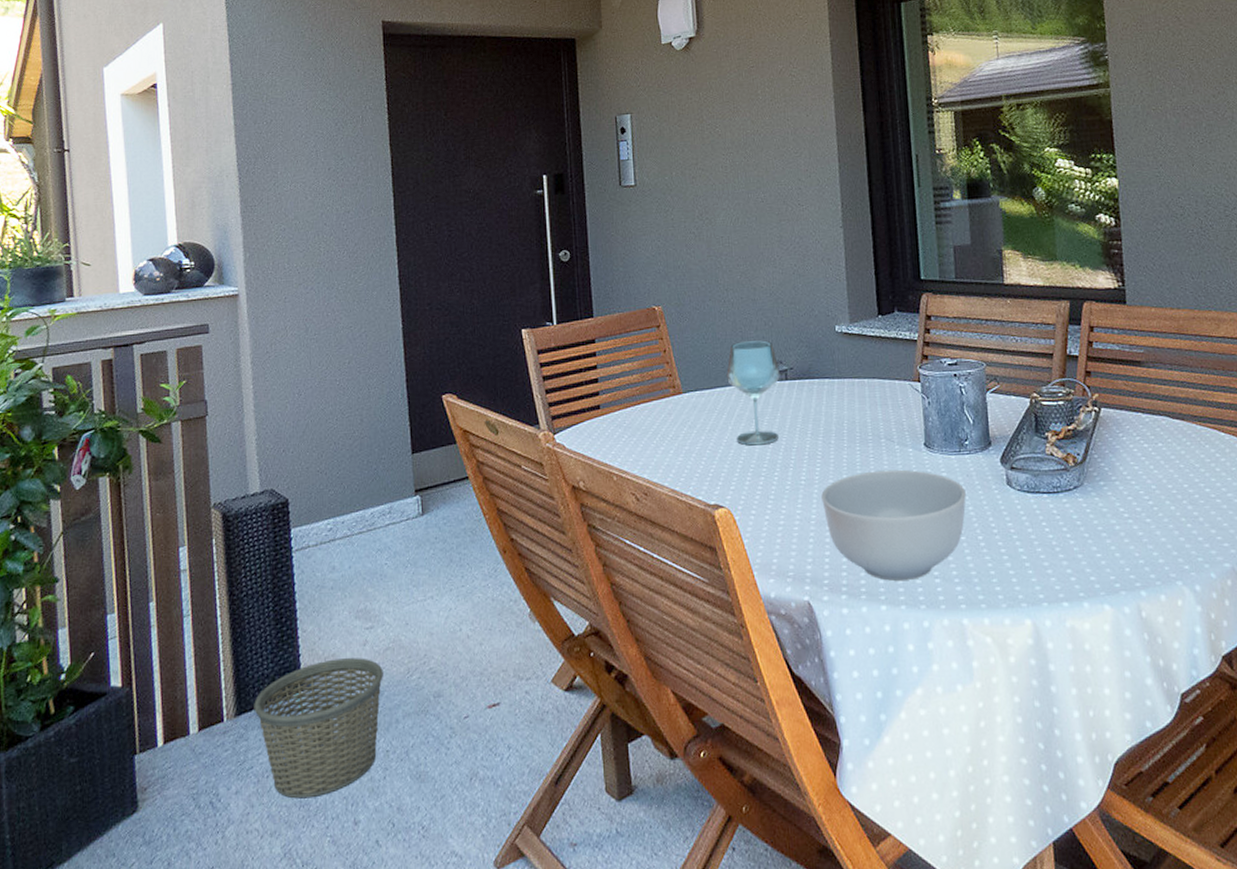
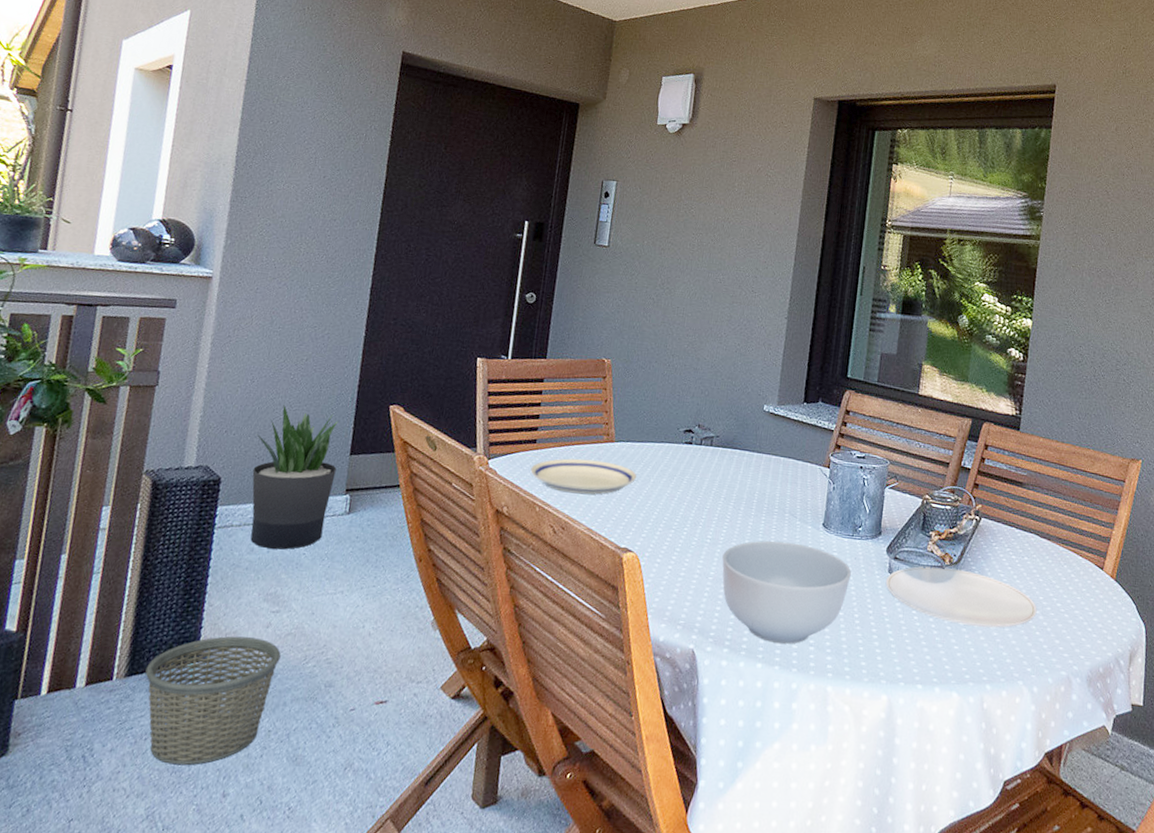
planter: none [315,413,401,564] -> present [250,405,339,550]
plate: none [600,415,712,456] -> present [530,458,636,495]
wine glass: present [726,340,780,446] -> none [656,404,707,501]
plate: none [1005,469,1184,529] -> present [885,566,1037,628]

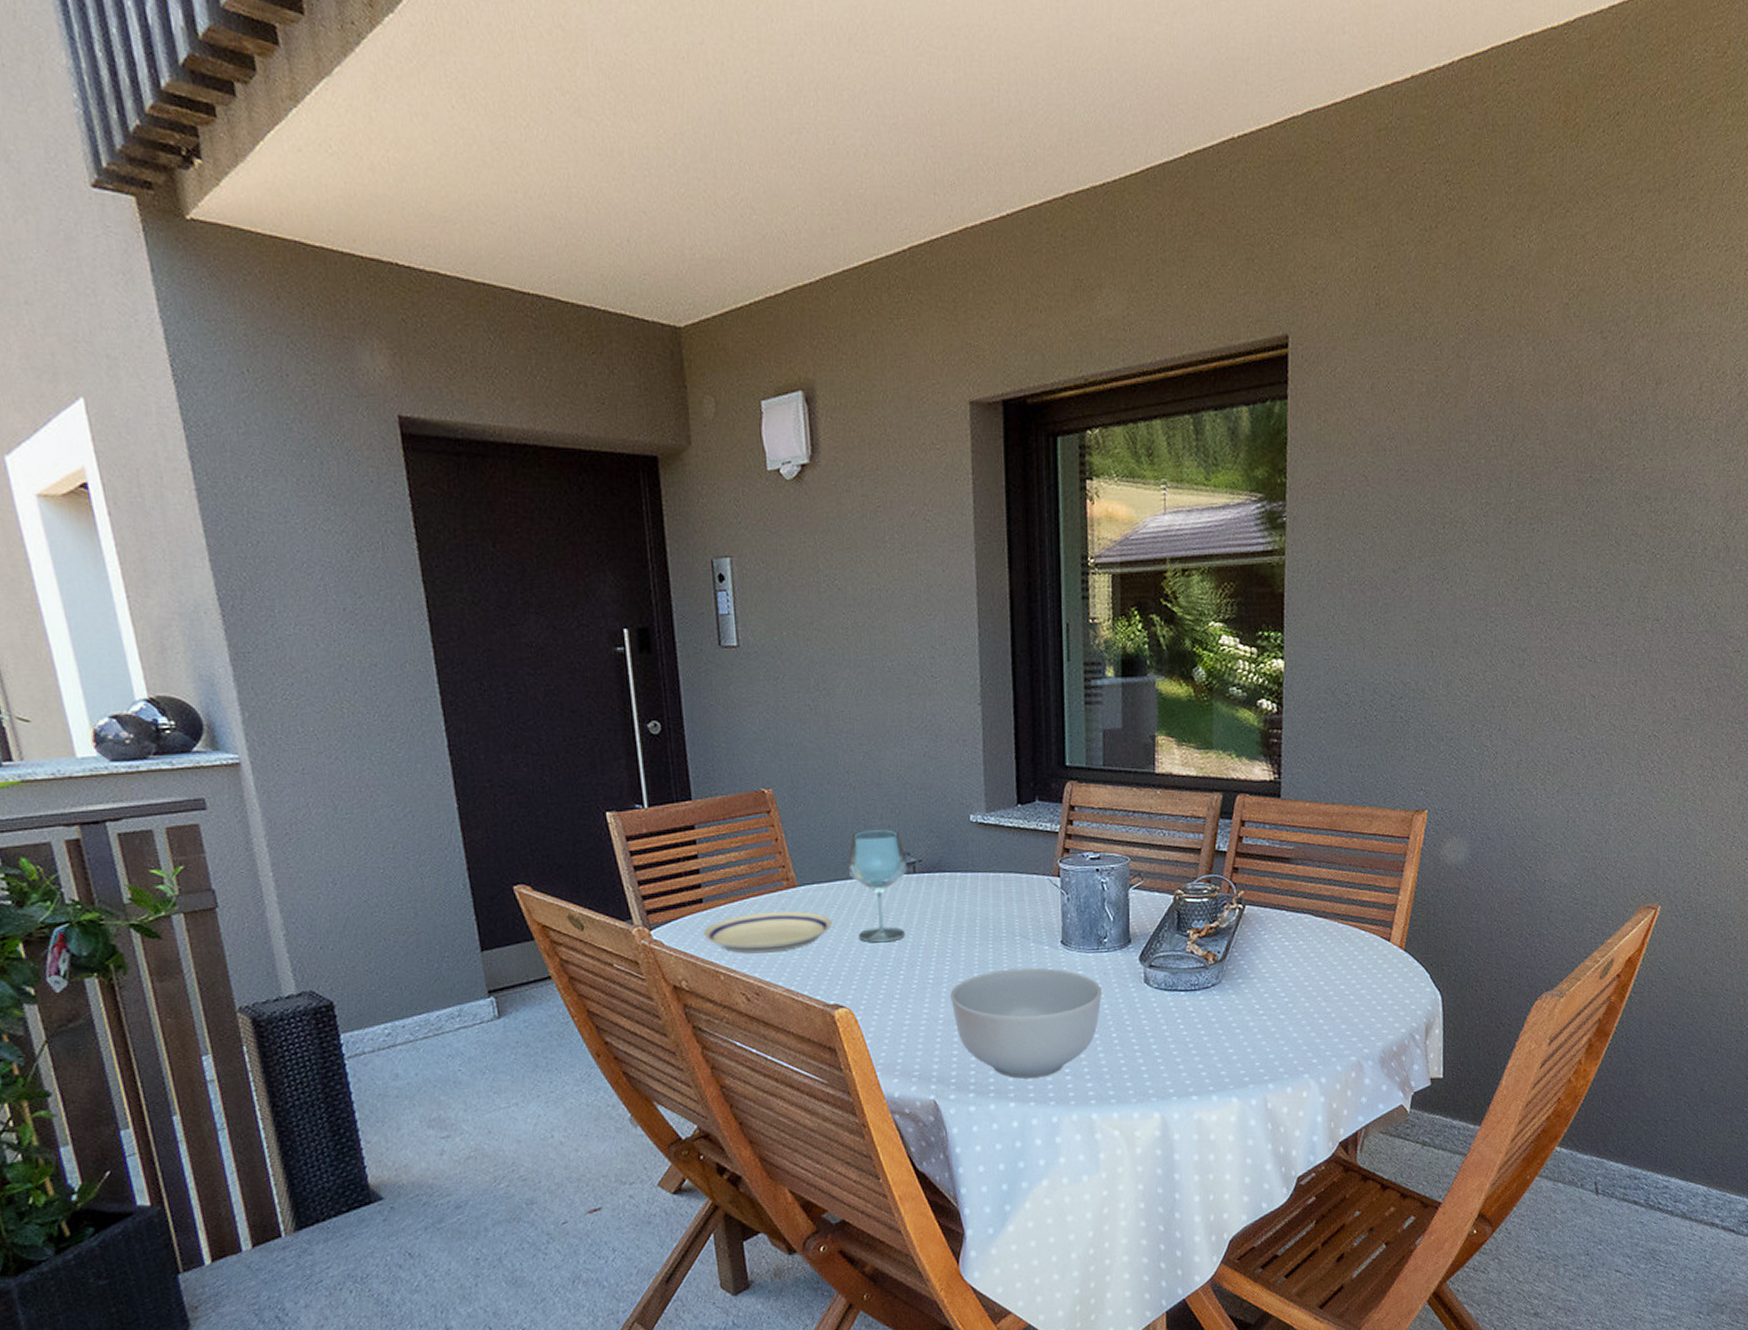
basket: present [145,636,281,766] -> none [315,1167,467,1309]
planter: present [250,405,339,550] -> none [360,906,475,1071]
wine glass: none [656,404,707,501] -> present [847,829,907,943]
plate: present [885,566,1037,628] -> none [1142,966,1318,1026]

